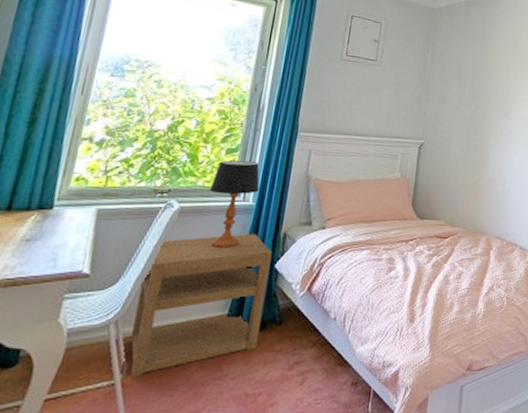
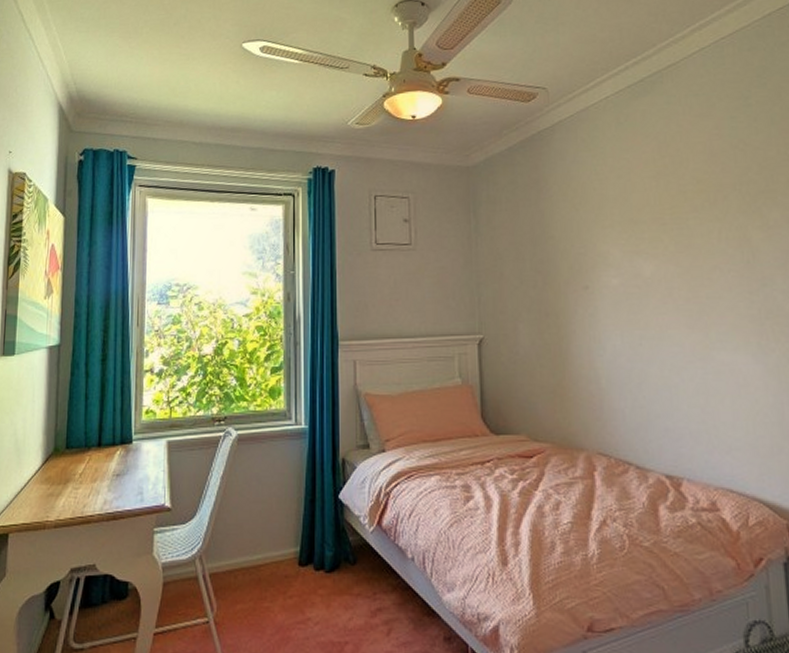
nightstand: present [130,233,273,377] -> none [215,460,335,616]
table lamp: present [209,160,260,249] -> none [262,380,310,479]

